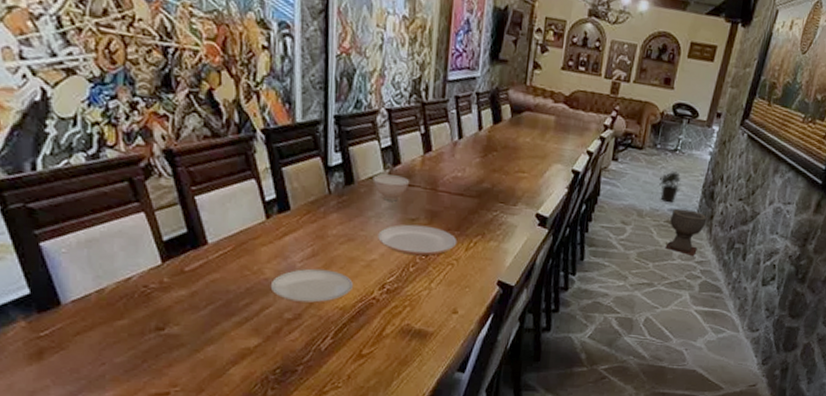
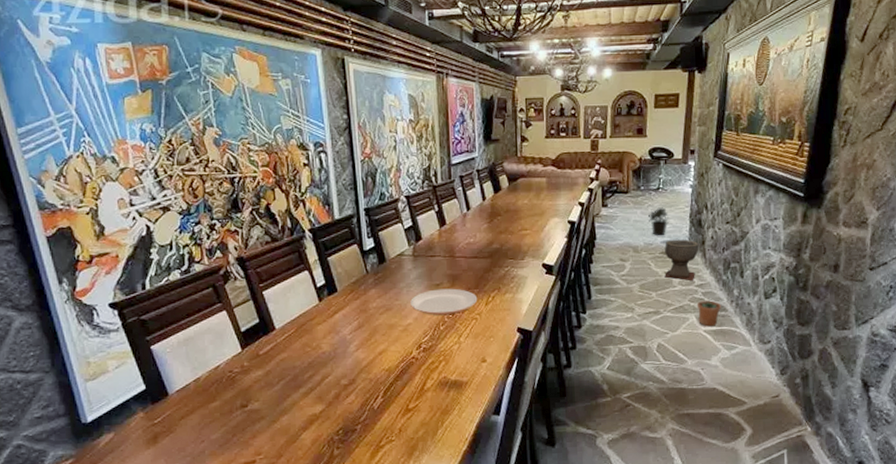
plate: present [270,268,354,303] -> none [327,337,396,369]
bowl: present [372,174,410,202] -> none [400,249,432,272]
planter: none [691,279,717,307] -> present [696,300,721,327]

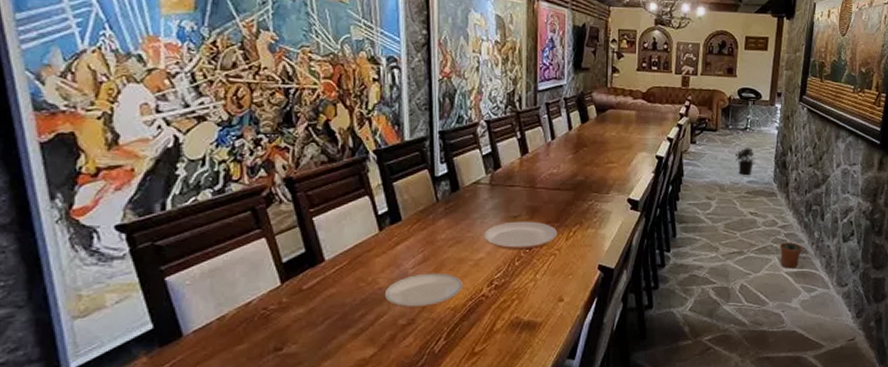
plate: none [327,337,396,369] -> present [384,272,464,307]
urn: present [665,239,699,280] -> none [749,180,783,221]

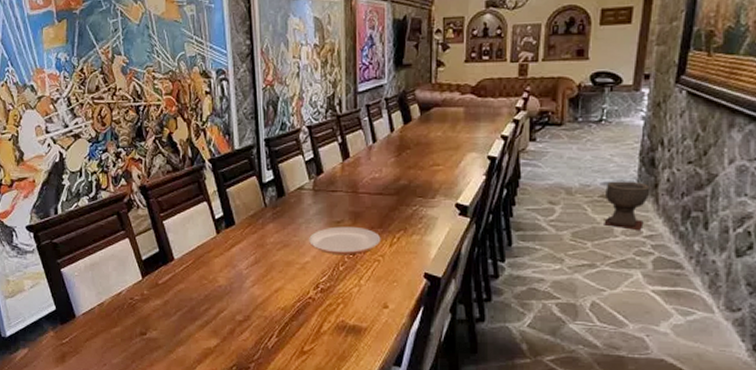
plate: present [384,272,464,307] -> none [223,274,292,305]
potted plant: present [734,147,756,175] -> none [585,142,614,175]
urn: none [749,180,783,221] -> present [604,181,650,230]
planter: present [779,242,802,269] -> none [643,255,676,286]

